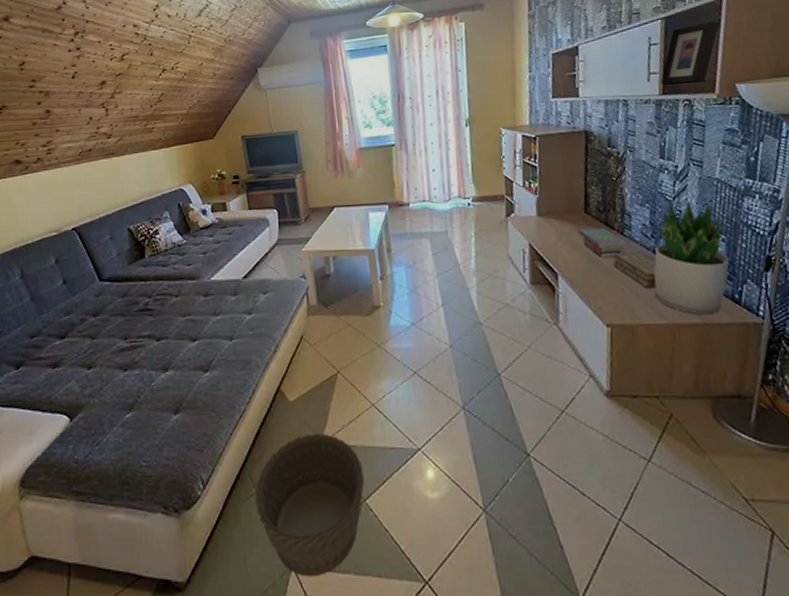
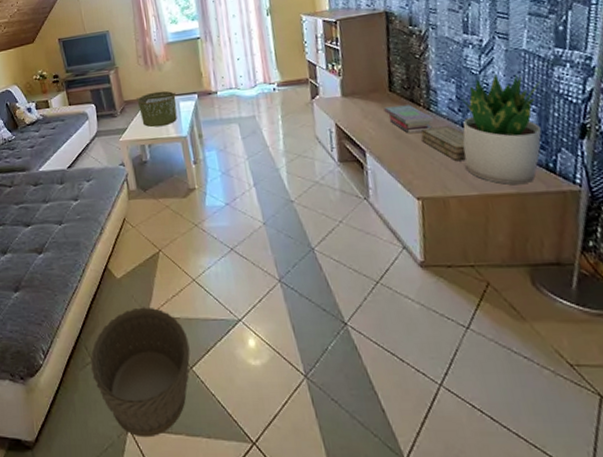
basket: none [322,199,366,238] -> present [135,91,177,127]

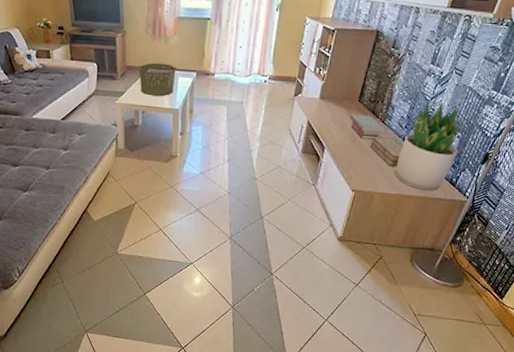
basket: present [90,307,190,438] -> none [60,245,147,339]

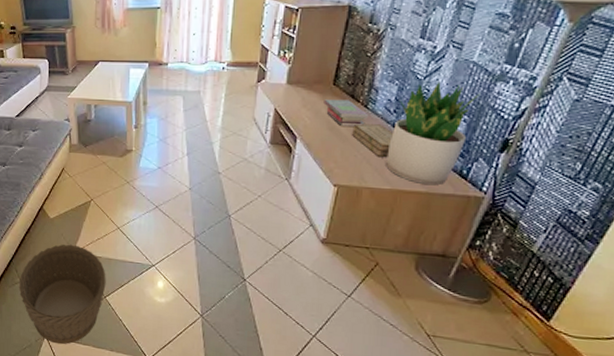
basket: none [60,245,147,339] -> present [18,244,106,345]
basket: present [138,62,176,97] -> none [88,55,127,90]

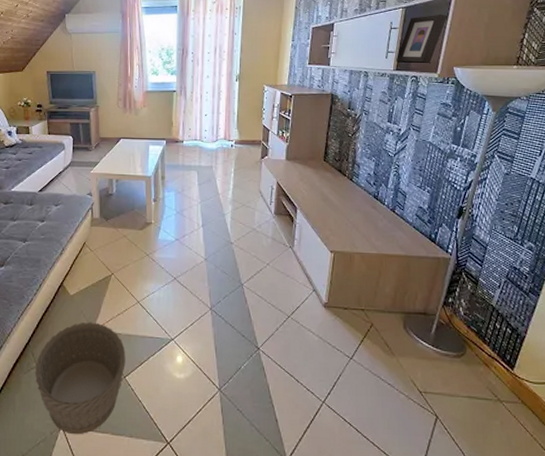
books: present [324,99,369,128] -> none [317,173,354,199]
decorative box: present [352,124,394,158] -> none [342,195,376,225]
planter: present [386,82,481,186] -> none [371,159,438,249]

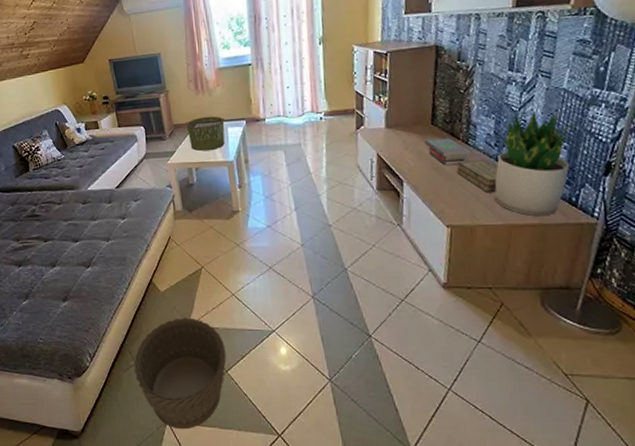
basket: none [110,133,147,165] -> present [184,116,225,152]
books: none [317,173,354,199] -> present [424,138,471,166]
decorative box: none [342,195,376,225] -> present [457,159,499,193]
planter: none [371,159,438,249] -> present [494,112,576,217]

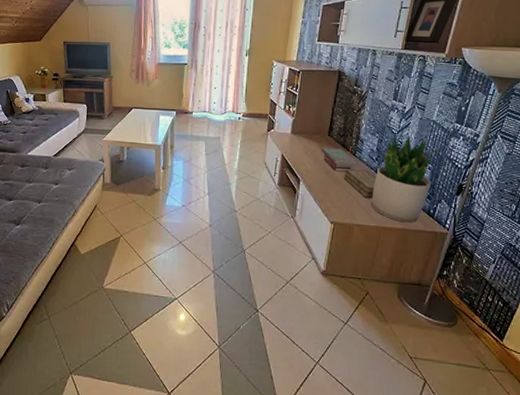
basket: present [134,317,226,430] -> none [46,279,132,382]
basket: present [184,116,225,152] -> none [123,103,158,134]

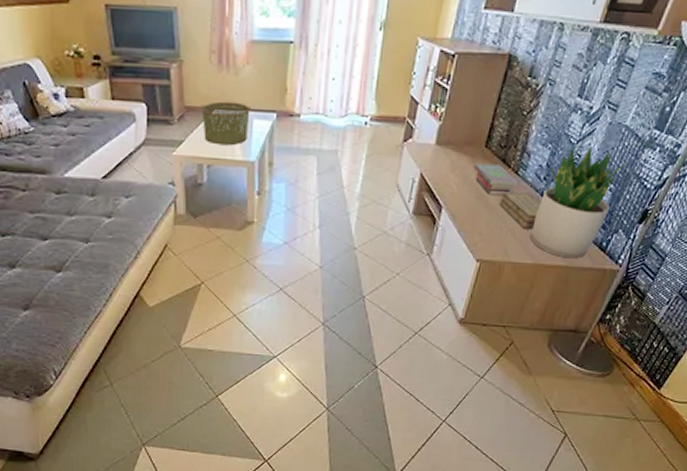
basket: none [123,103,158,134] -> present [200,101,251,146]

